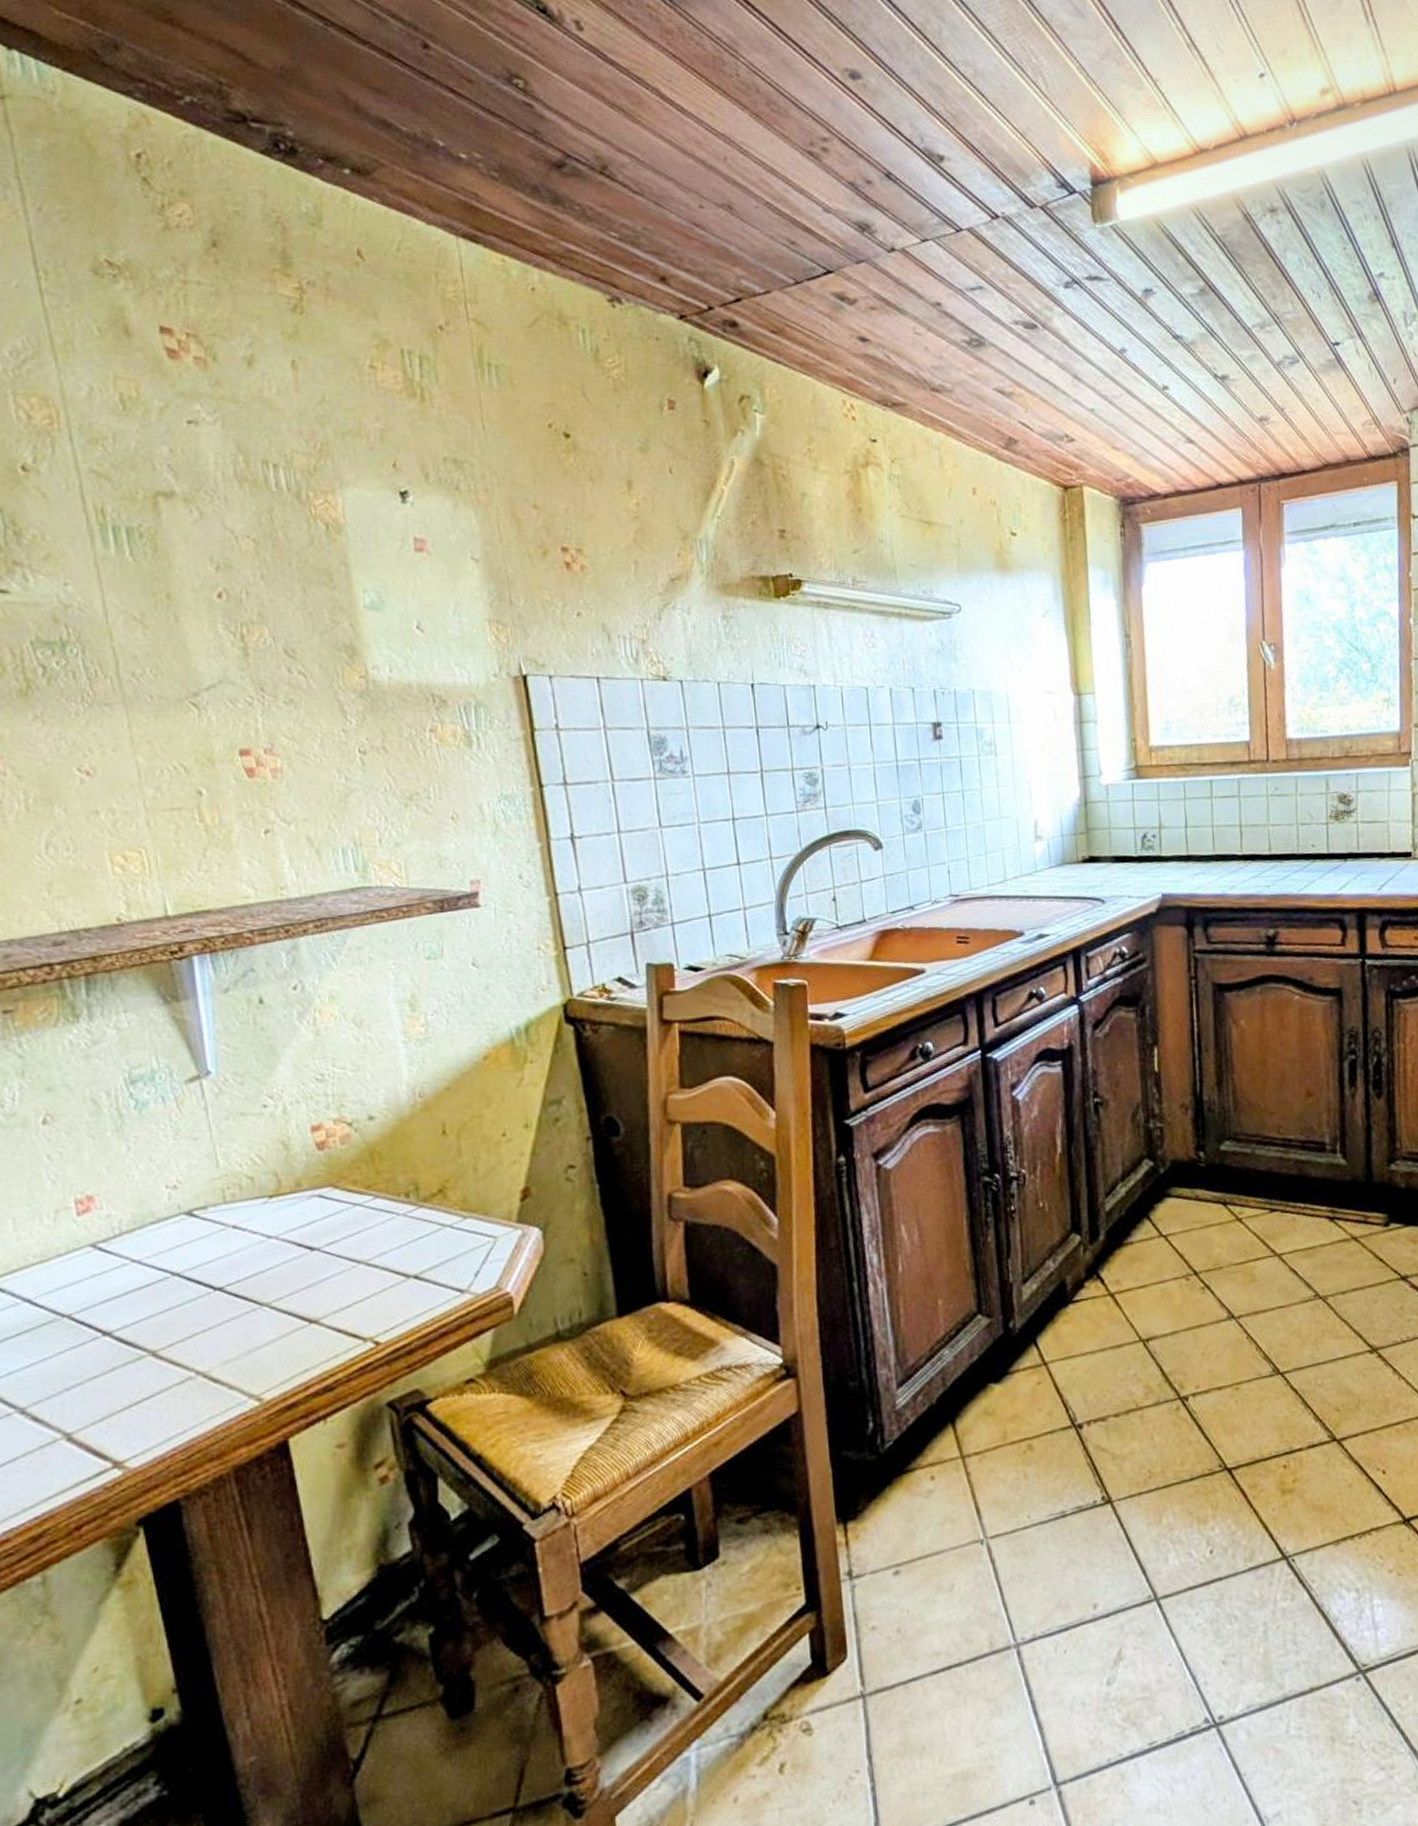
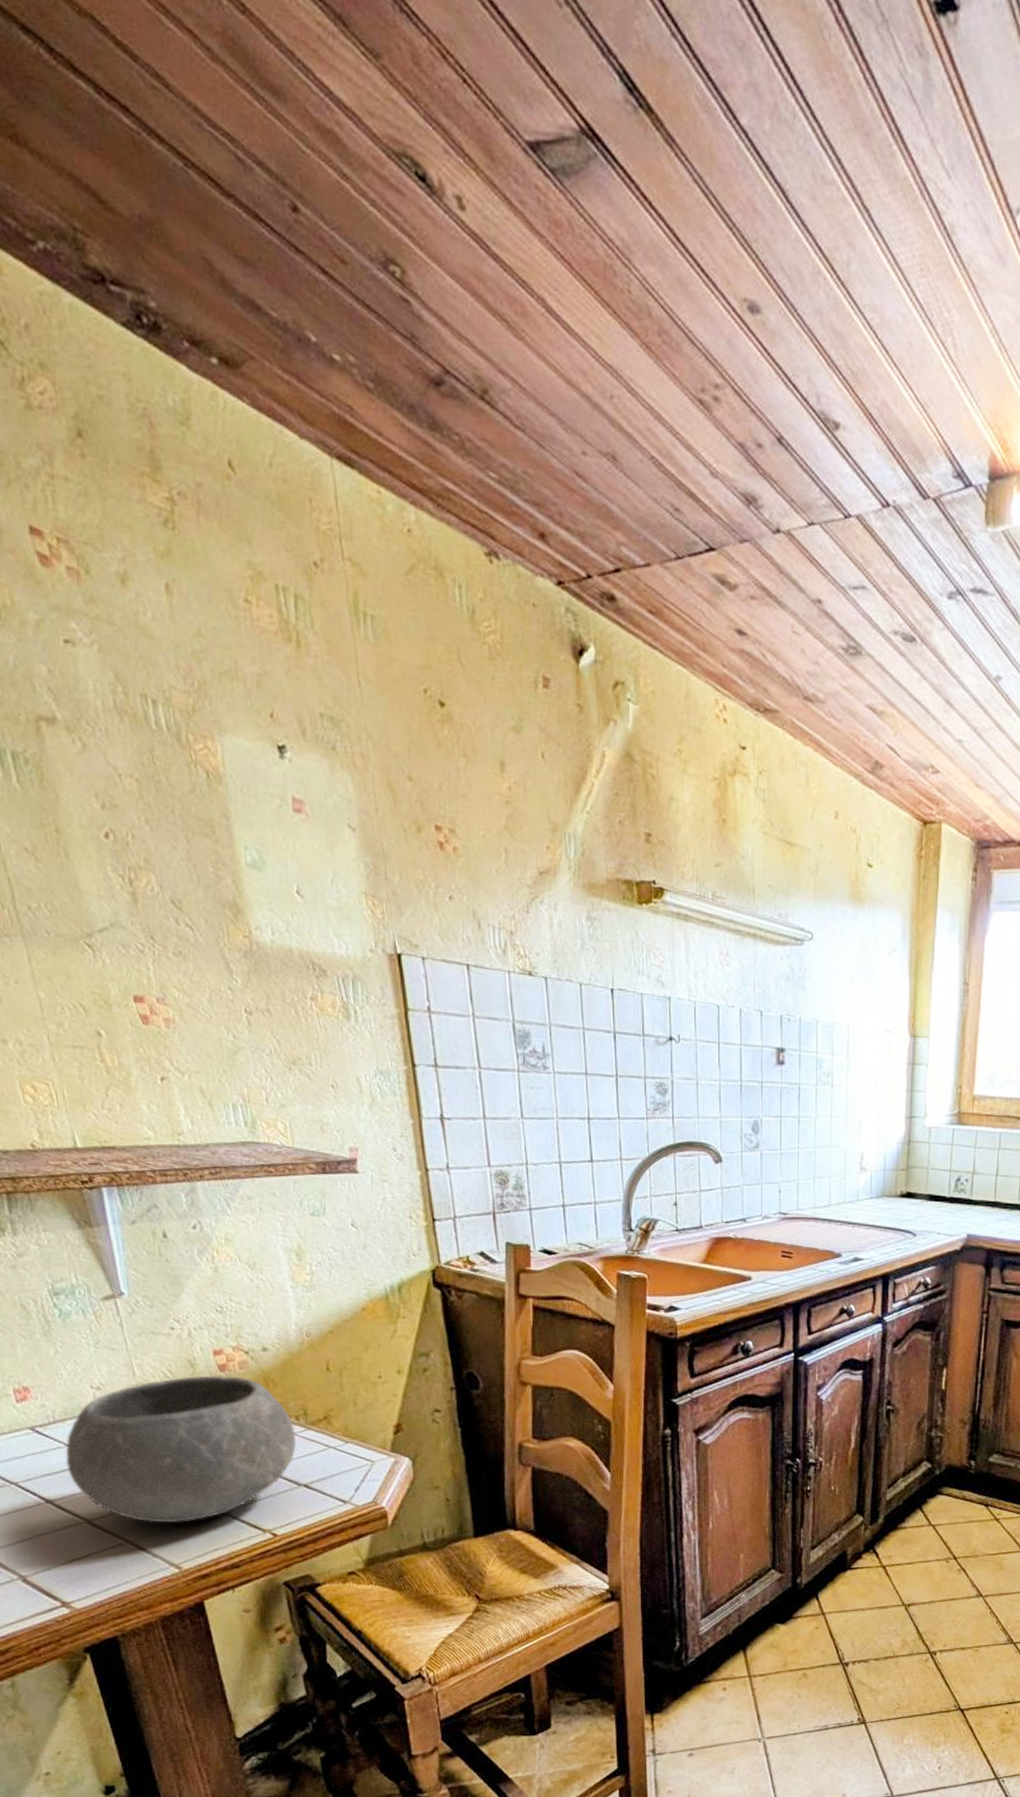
bowl: none [130,1153,406,1346] -> present [65,1375,296,1523]

